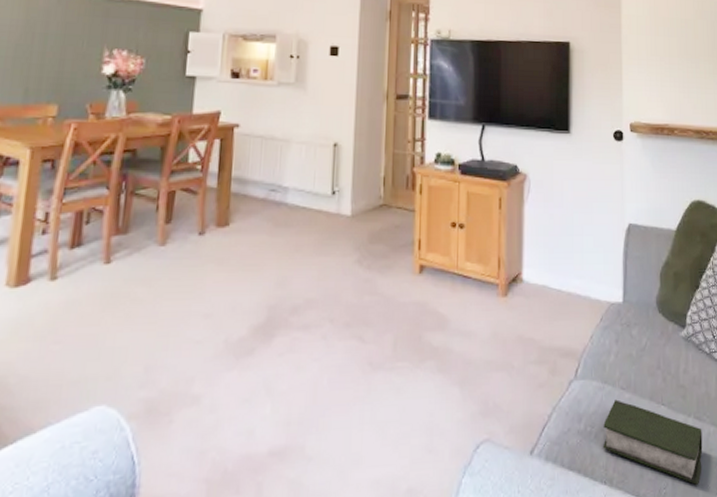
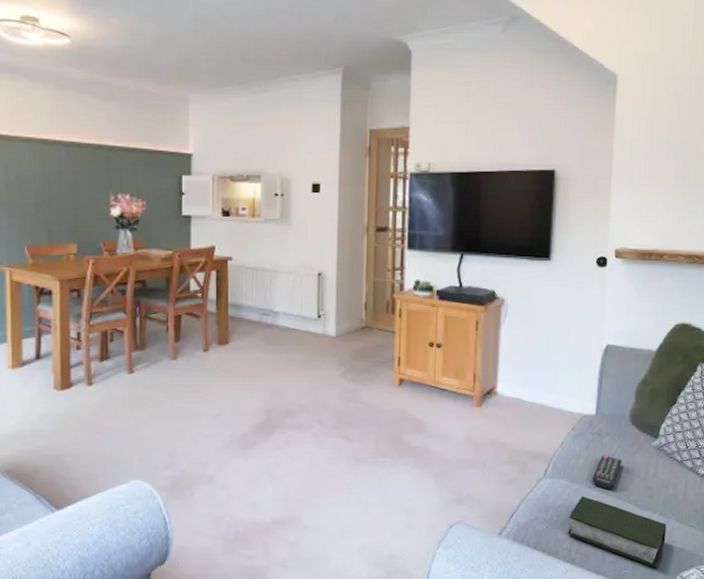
remote control: none [624,349,653,391] -> present [592,455,622,490]

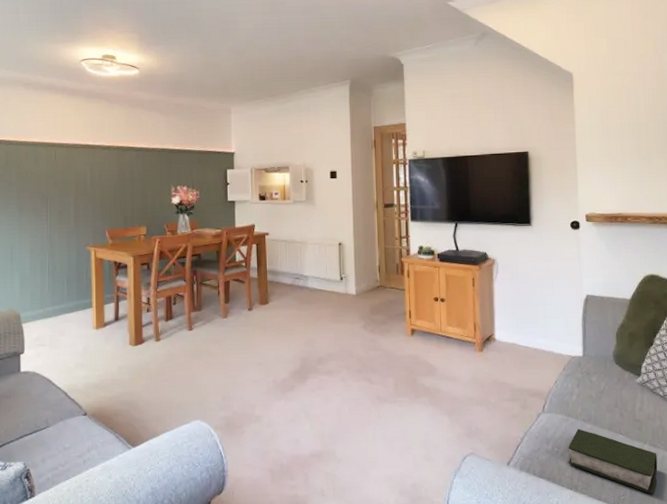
remote control: present [592,455,622,490] -> none [585,392,611,423]

